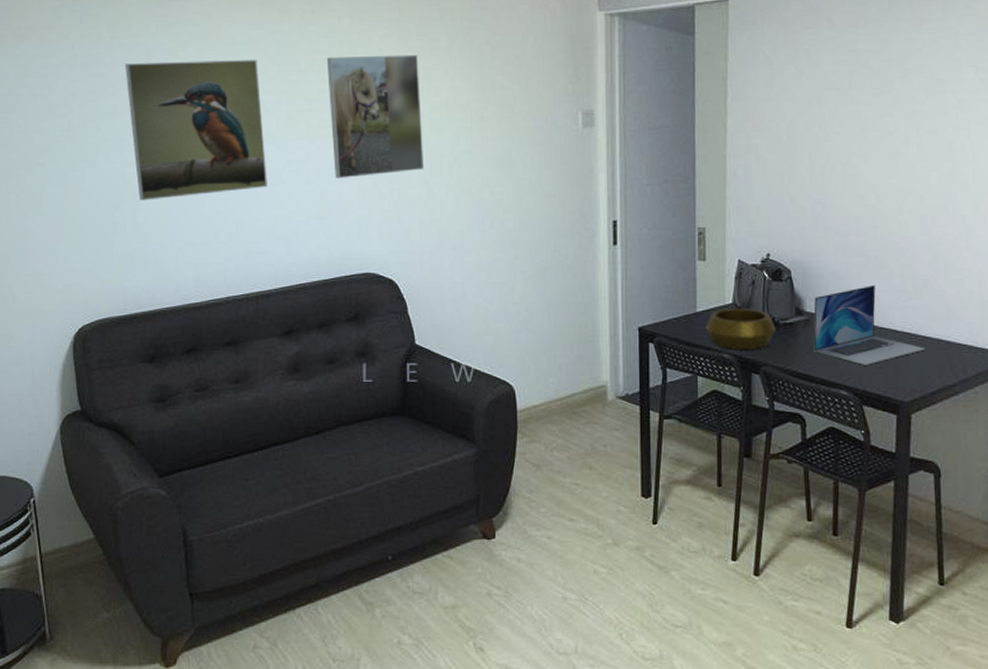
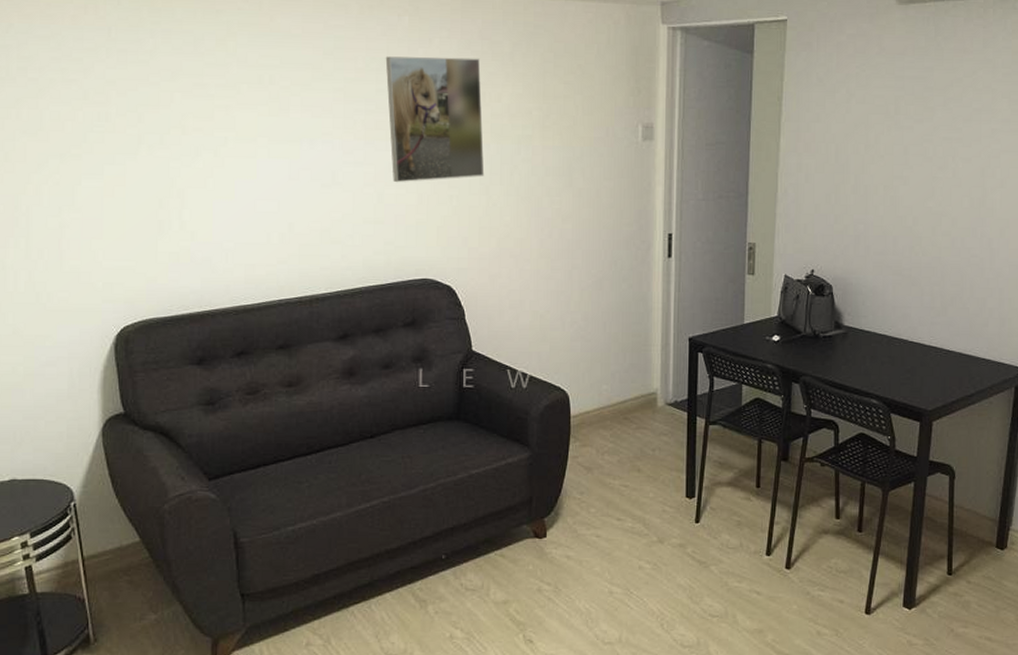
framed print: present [125,60,268,201] -> none [169,51,323,198]
decorative bowl: present [705,308,776,349] -> none [751,320,816,360]
laptop: present [813,284,925,365] -> none [849,301,948,376]

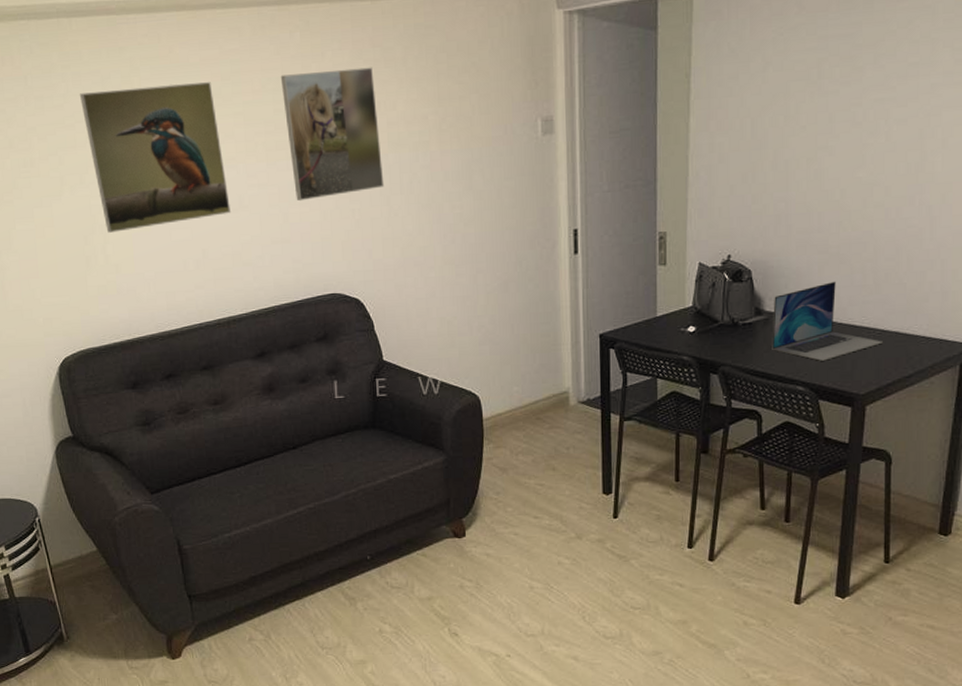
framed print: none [169,51,323,198] -> present [80,82,232,233]
laptop: none [849,301,948,376] -> present [772,281,883,361]

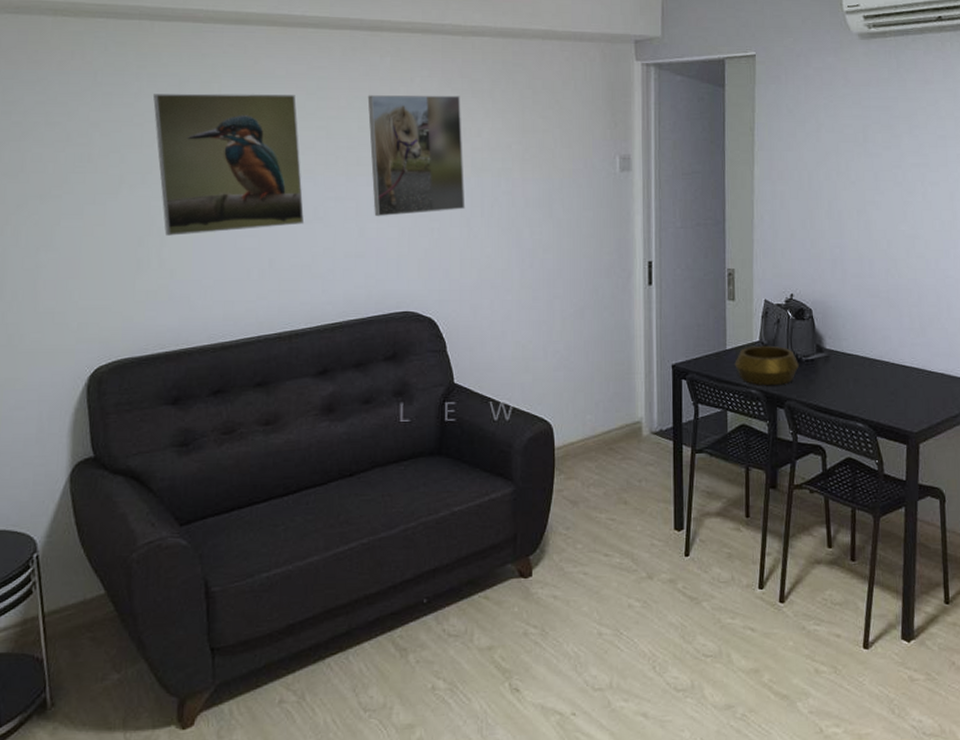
decorative bowl: none [665,310,735,351] -> present [734,345,799,385]
laptop: present [772,281,883,361] -> none [832,323,931,399]

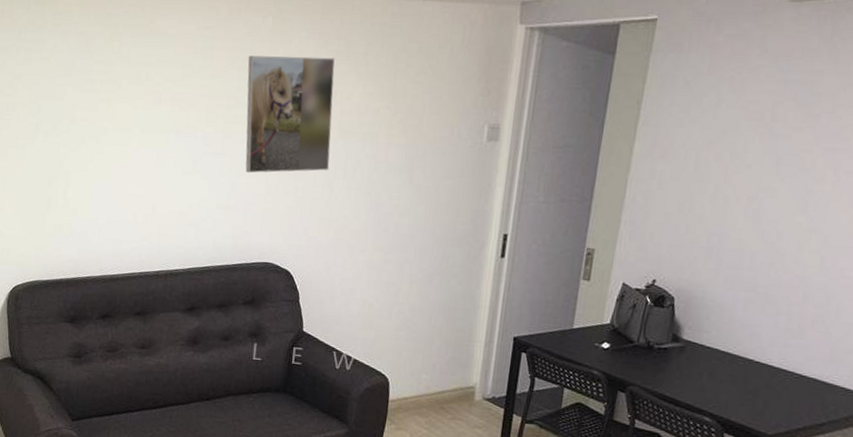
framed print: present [153,93,305,236] -> none [65,50,185,179]
decorative bowl: present [734,345,799,385] -> none [579,328,650,369]

